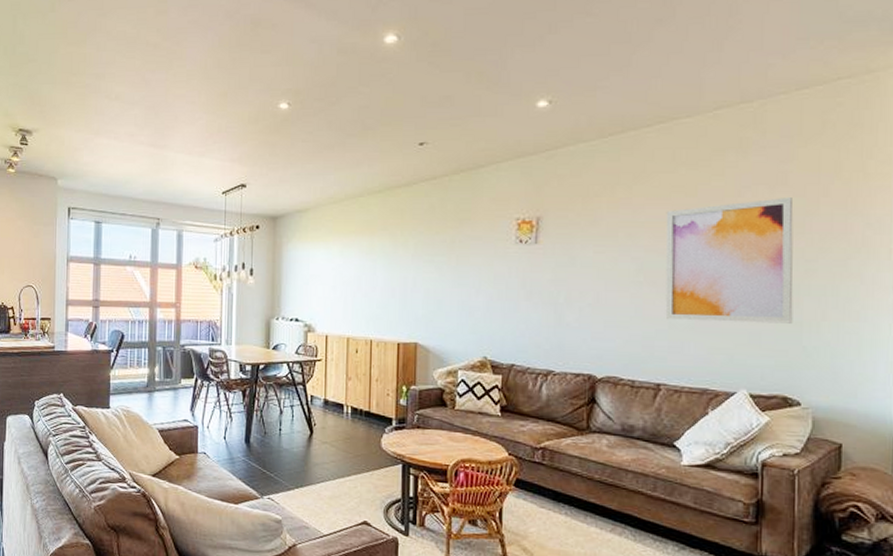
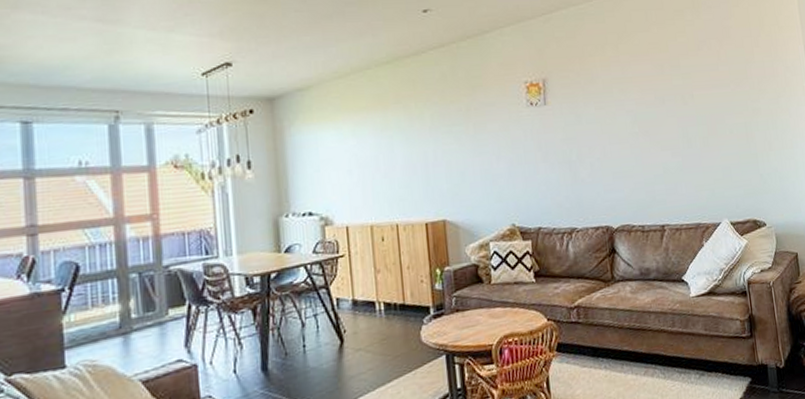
wall art: present [665,198,794,324] -> none [647,49,751,165]

